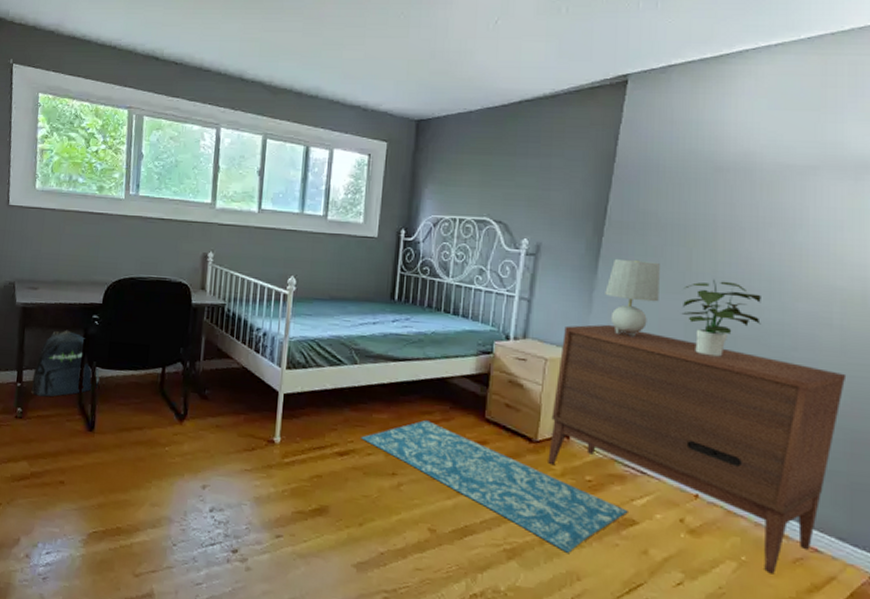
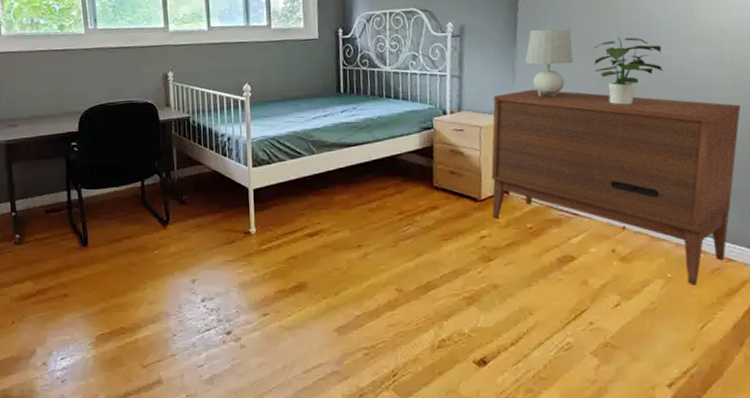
backpack: present [31,330,100,397] -> none [25,159,86,222]
rug: present [361,420,628,553] -> none [327,195,567,292]

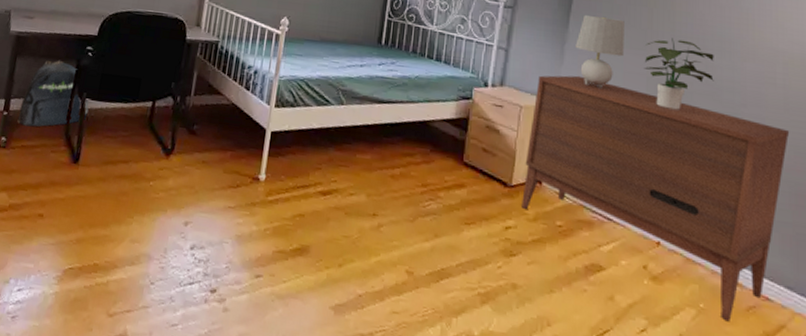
backpack: none [25,159,86,222] -> present [17,60,89,127]

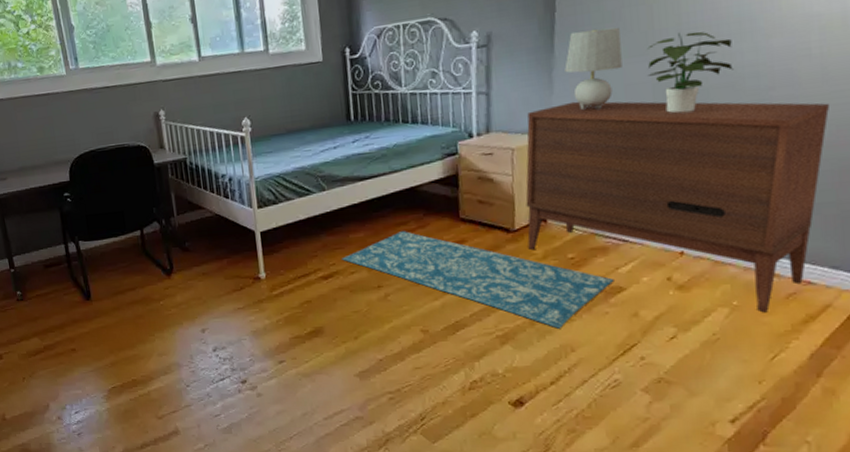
backpack: present [17,60,89,127] -> none [22,212,85,278]
rug: none [344,162,596,298] -> present [342,231,614,329]

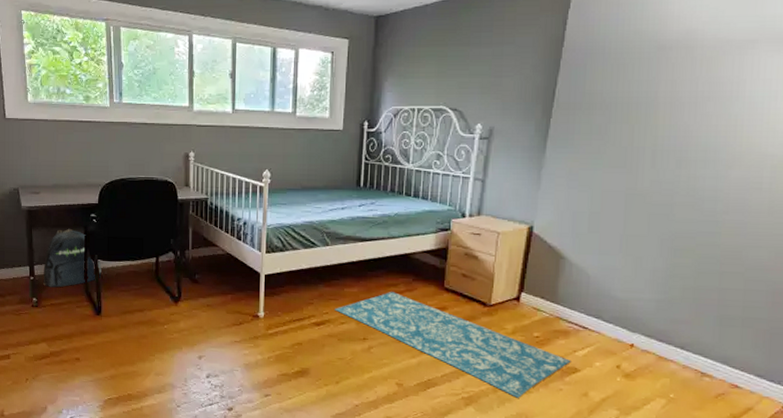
backpack: none [22,212,85,278] -> present [43,228,102,288]
dresser: present [526,101,831,313] -> none [500,198,773,408]
table lamp: present [564,27,623,109] -> none [552,138,604,209]
potted plant: present [647,31,734,114] -> none [622,152,697,223]

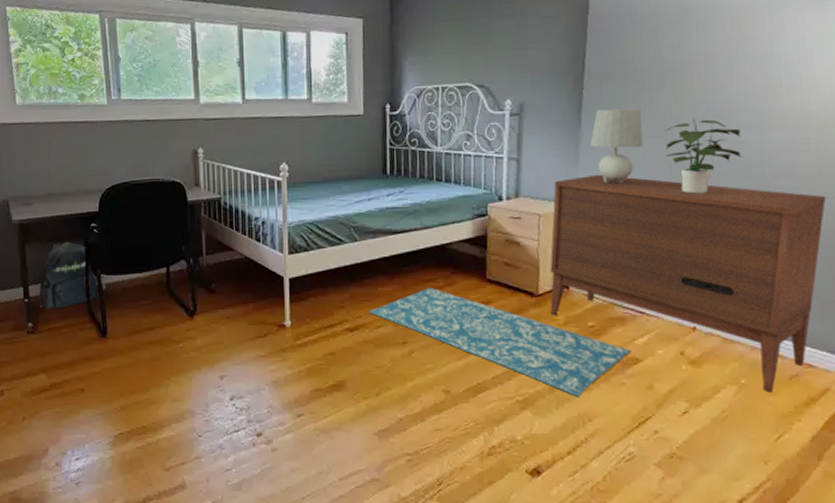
dresser: none [500,198,773,408] -> present [550,174,827,393]
table lamp: none [552,138,604,209] -> present [590,108,643,183]
potted plant: none [622,152,697,223] -> present [665,118,742,194]

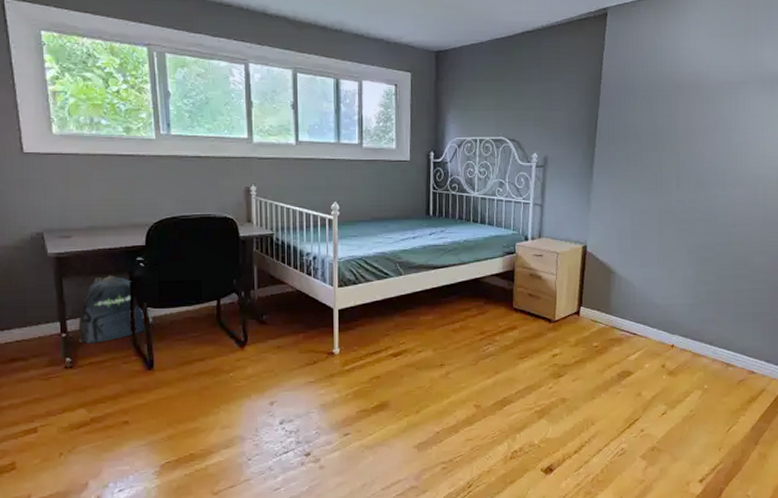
rug: present [369,288,631,397] -> none [411,316,625,405]
dresser: present [550,174,827,393] -> none [564,219,769,395]
table lamp: present [590,108,643,183] -> none [599,164,639,227]
potted plant: present [665,118,742,194] -> none [656,176,711,237]

